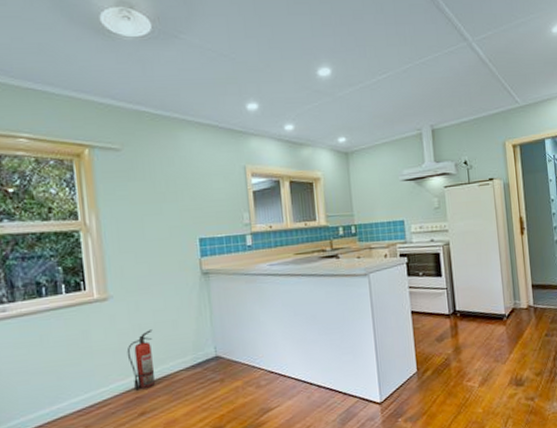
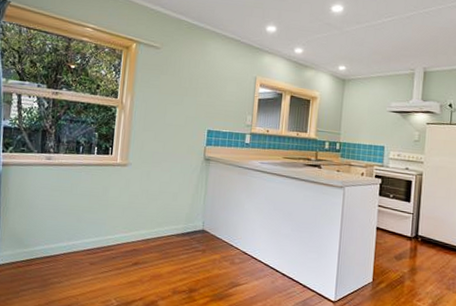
fire extinguisher: present [126,329,156,390] -> none [133,196,157,244]

